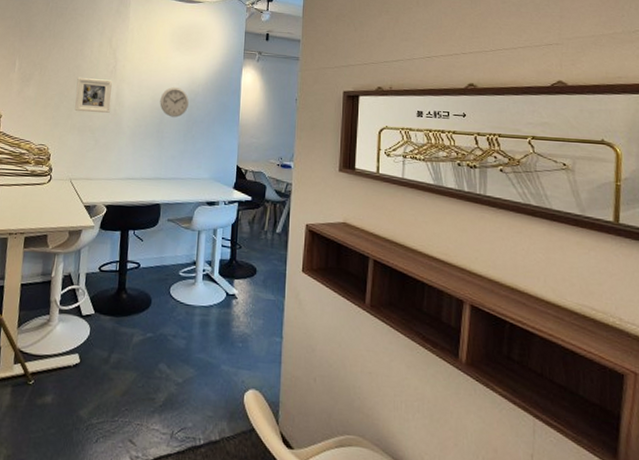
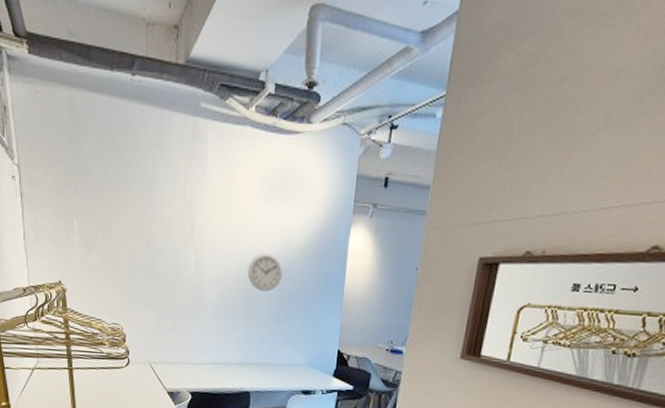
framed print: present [74,77,112,113] -> none [147,240,190,286]

